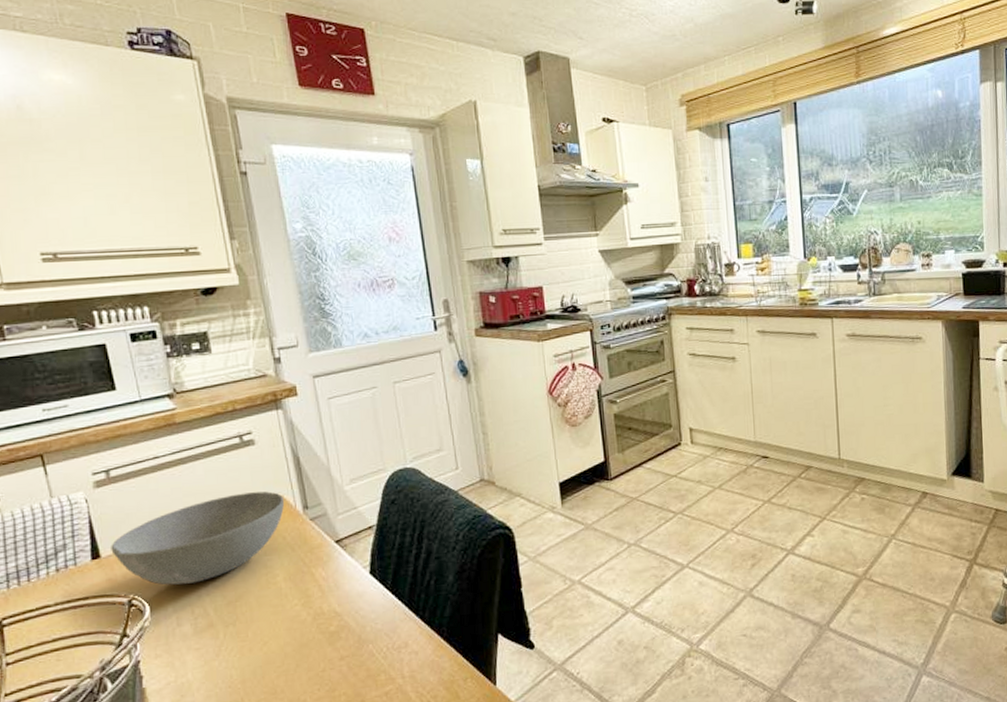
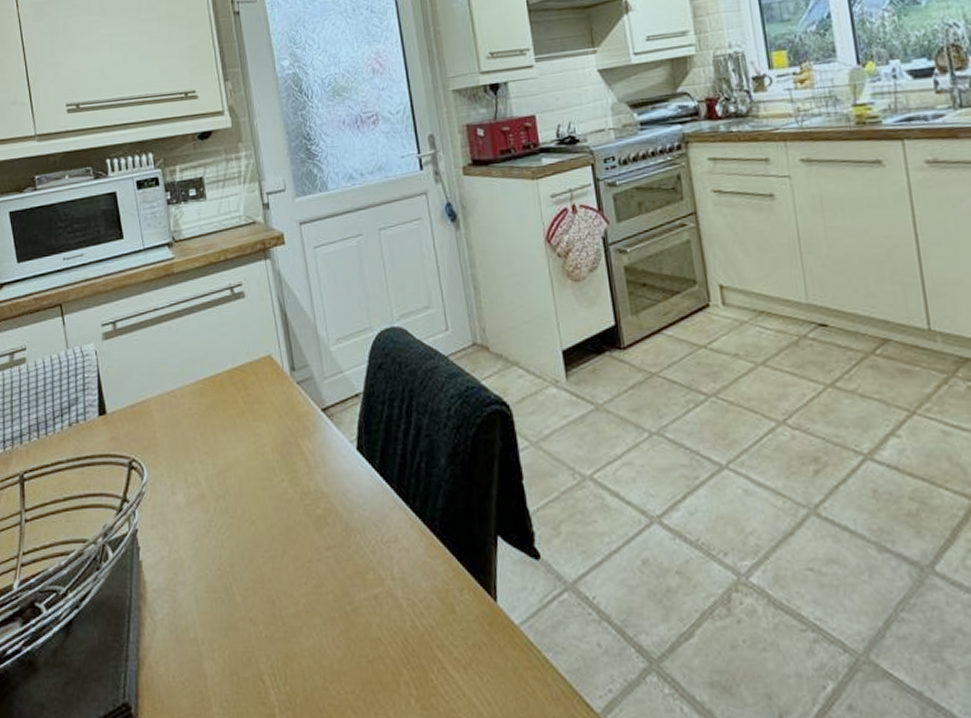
bowl: present [111,491,285,585] -> none [115,349,273,448]

